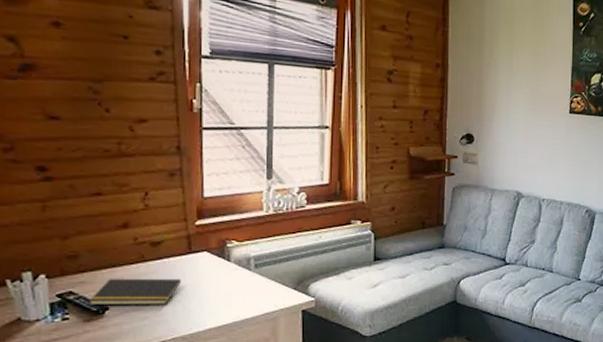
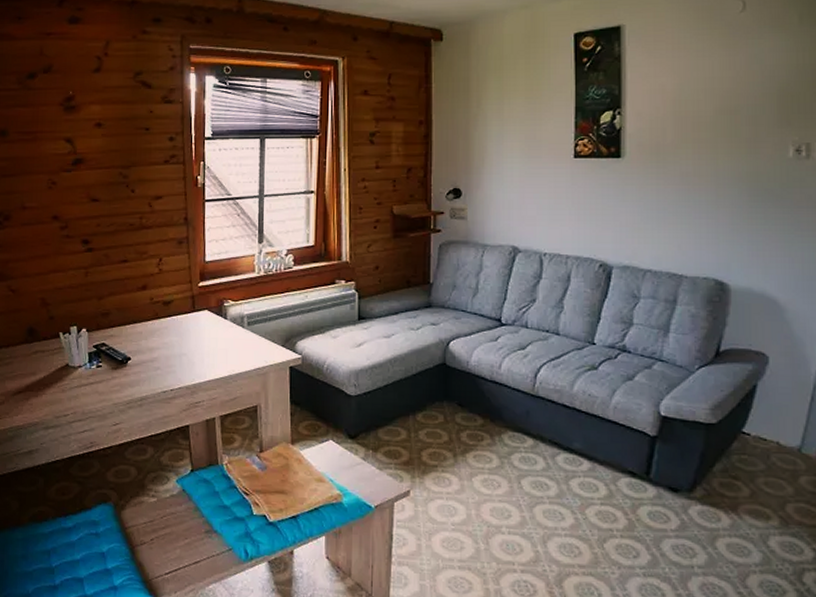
notepad: present [88,278,181,306] -> none [116,333,186,357]

